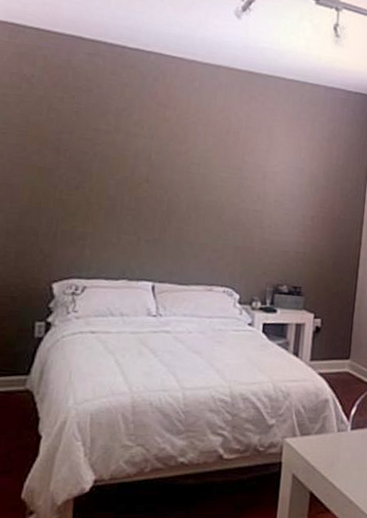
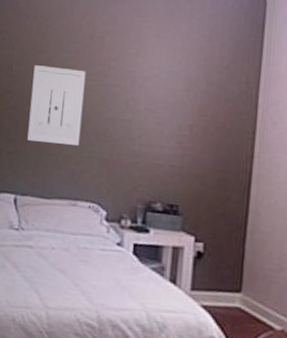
wall art: none [165,156,222,235] -> present [27,65,86,147]

